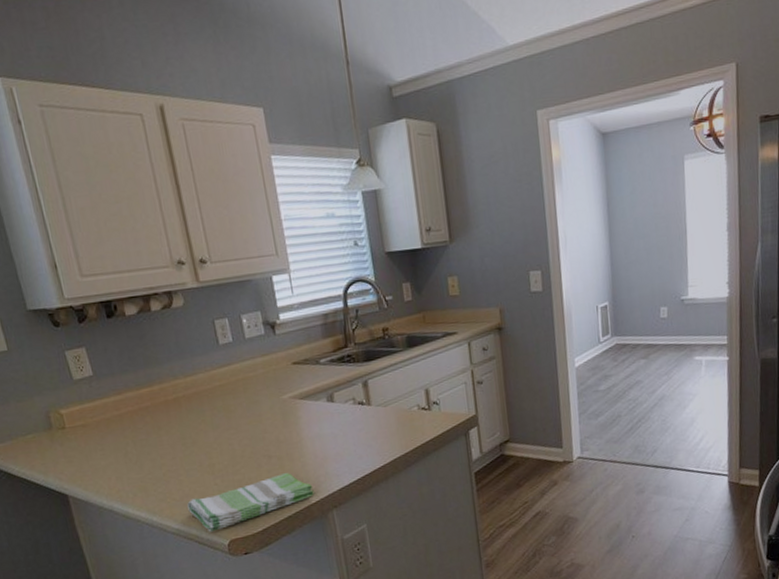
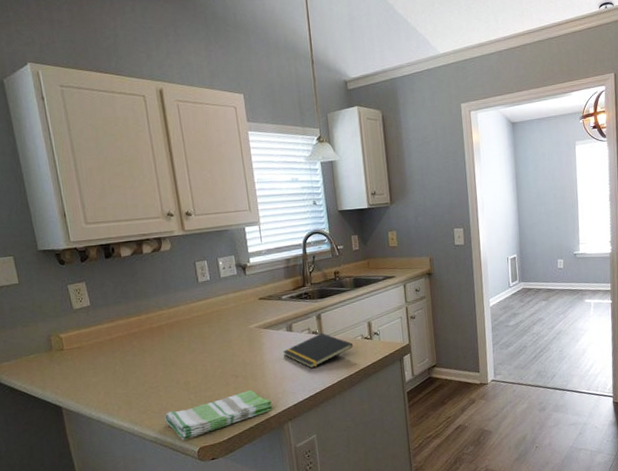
notepad: none [323,403,409,447] -> present [282,333,354,369]

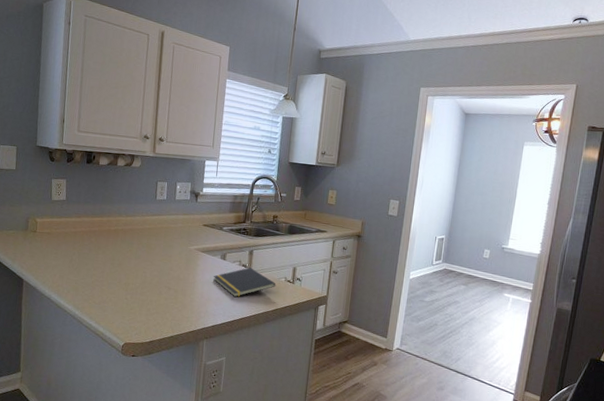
dish towel: present [164,390,273,440] -> none [102,303,194,333]

